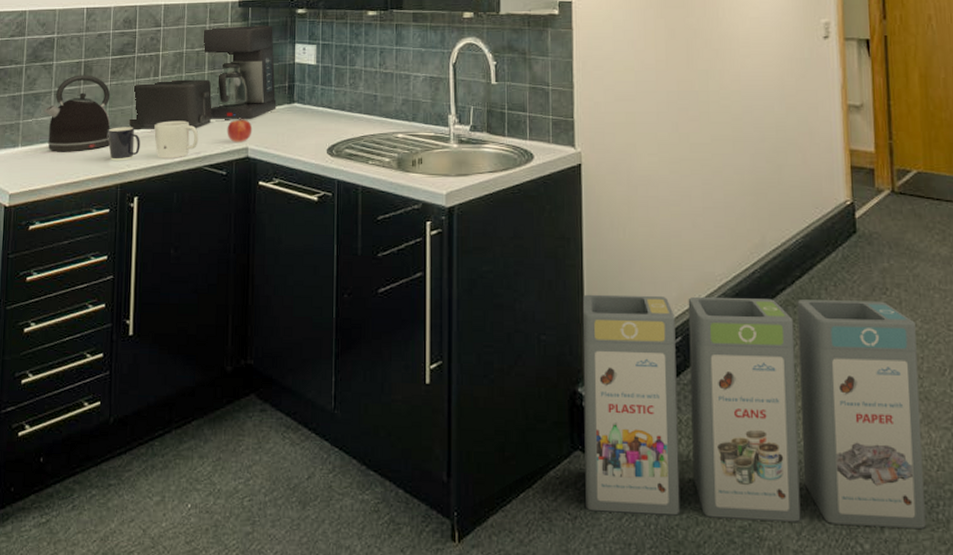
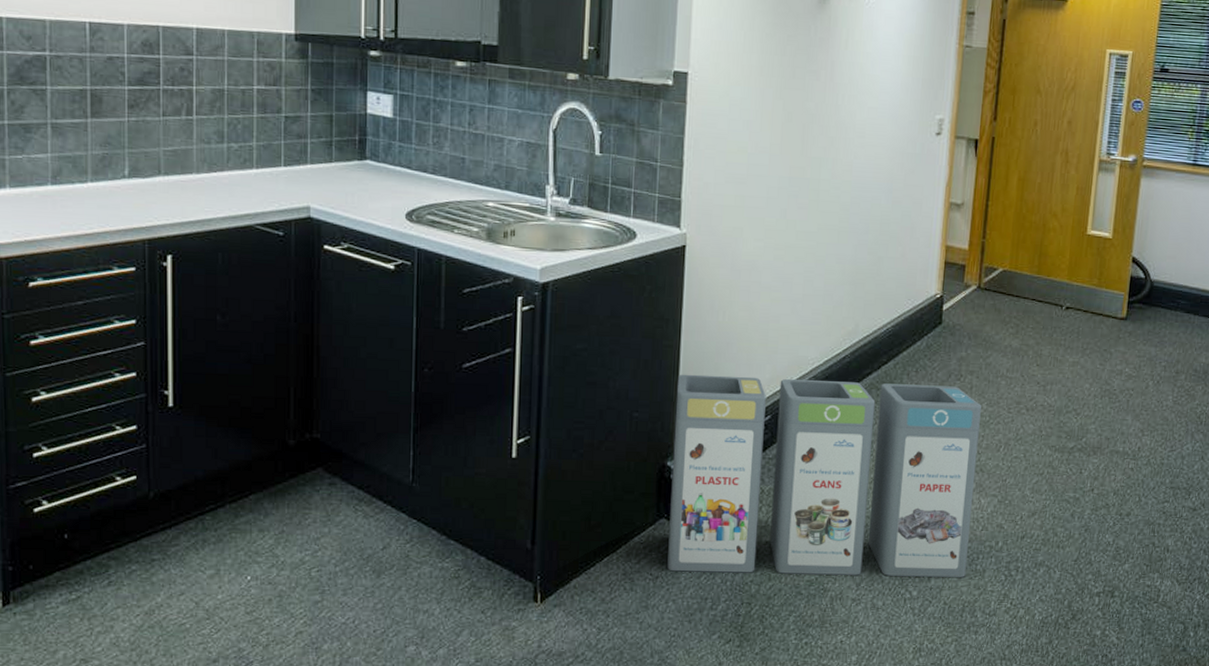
kettle: present [43,75,111,152] -> none [37,105,131,199]
mug: present [107,127,140,161] -> none [127,172,172,213]
toaster: present [128,79,212,130] -> none [155,119,264,182]
mug: present [154,120,199,158] -> none [190,169,248,214]
coffee maker: present [202,25,277,120] -> none [248,62,345,176]
fruit: present [227,118,253,142] -> none [283,172,315,200]

